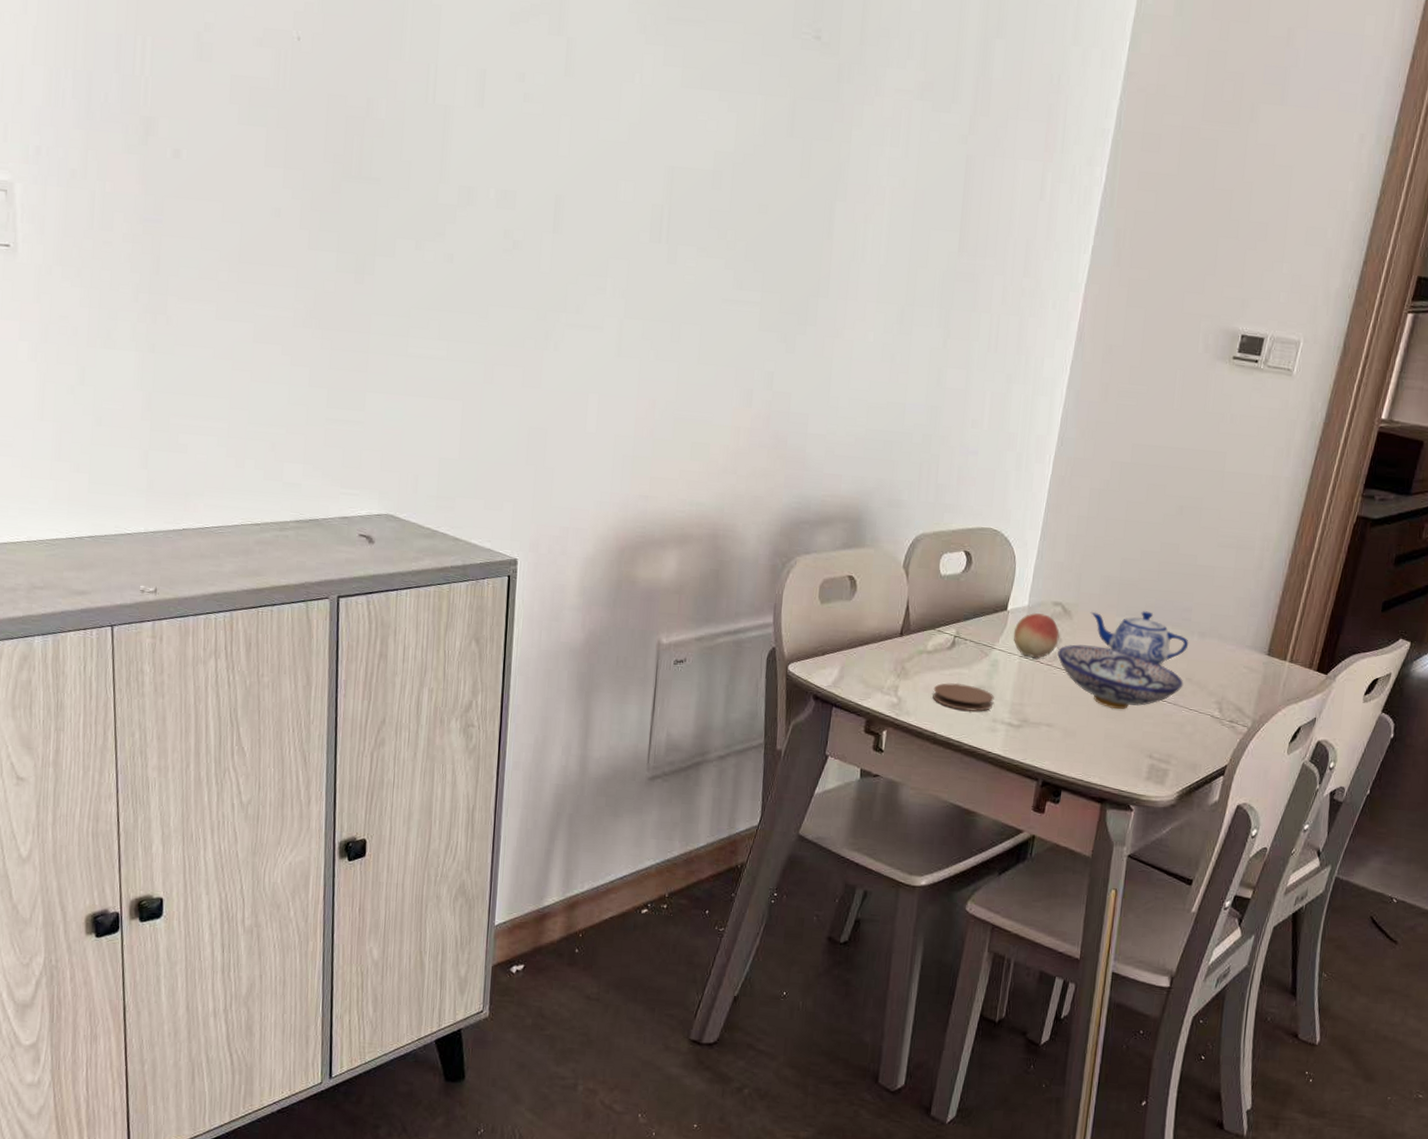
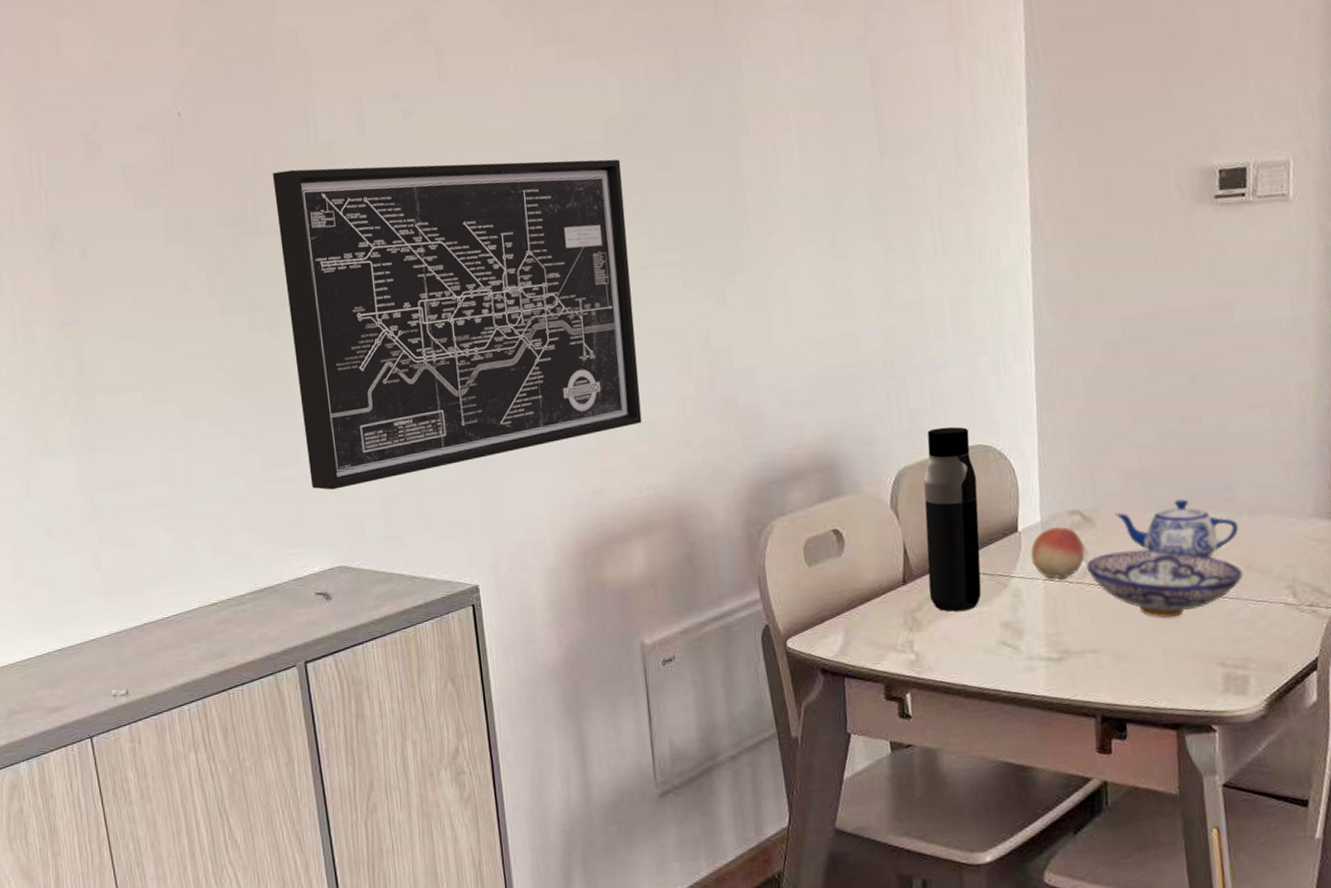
wall art: none [372,121,723,444] -> present [272,159,642,490]
water bottle: none [921,505,984,669] -> present [924,426,981,612]
coaster: present [933,682,994,712] -> none [953,623,1025,654]

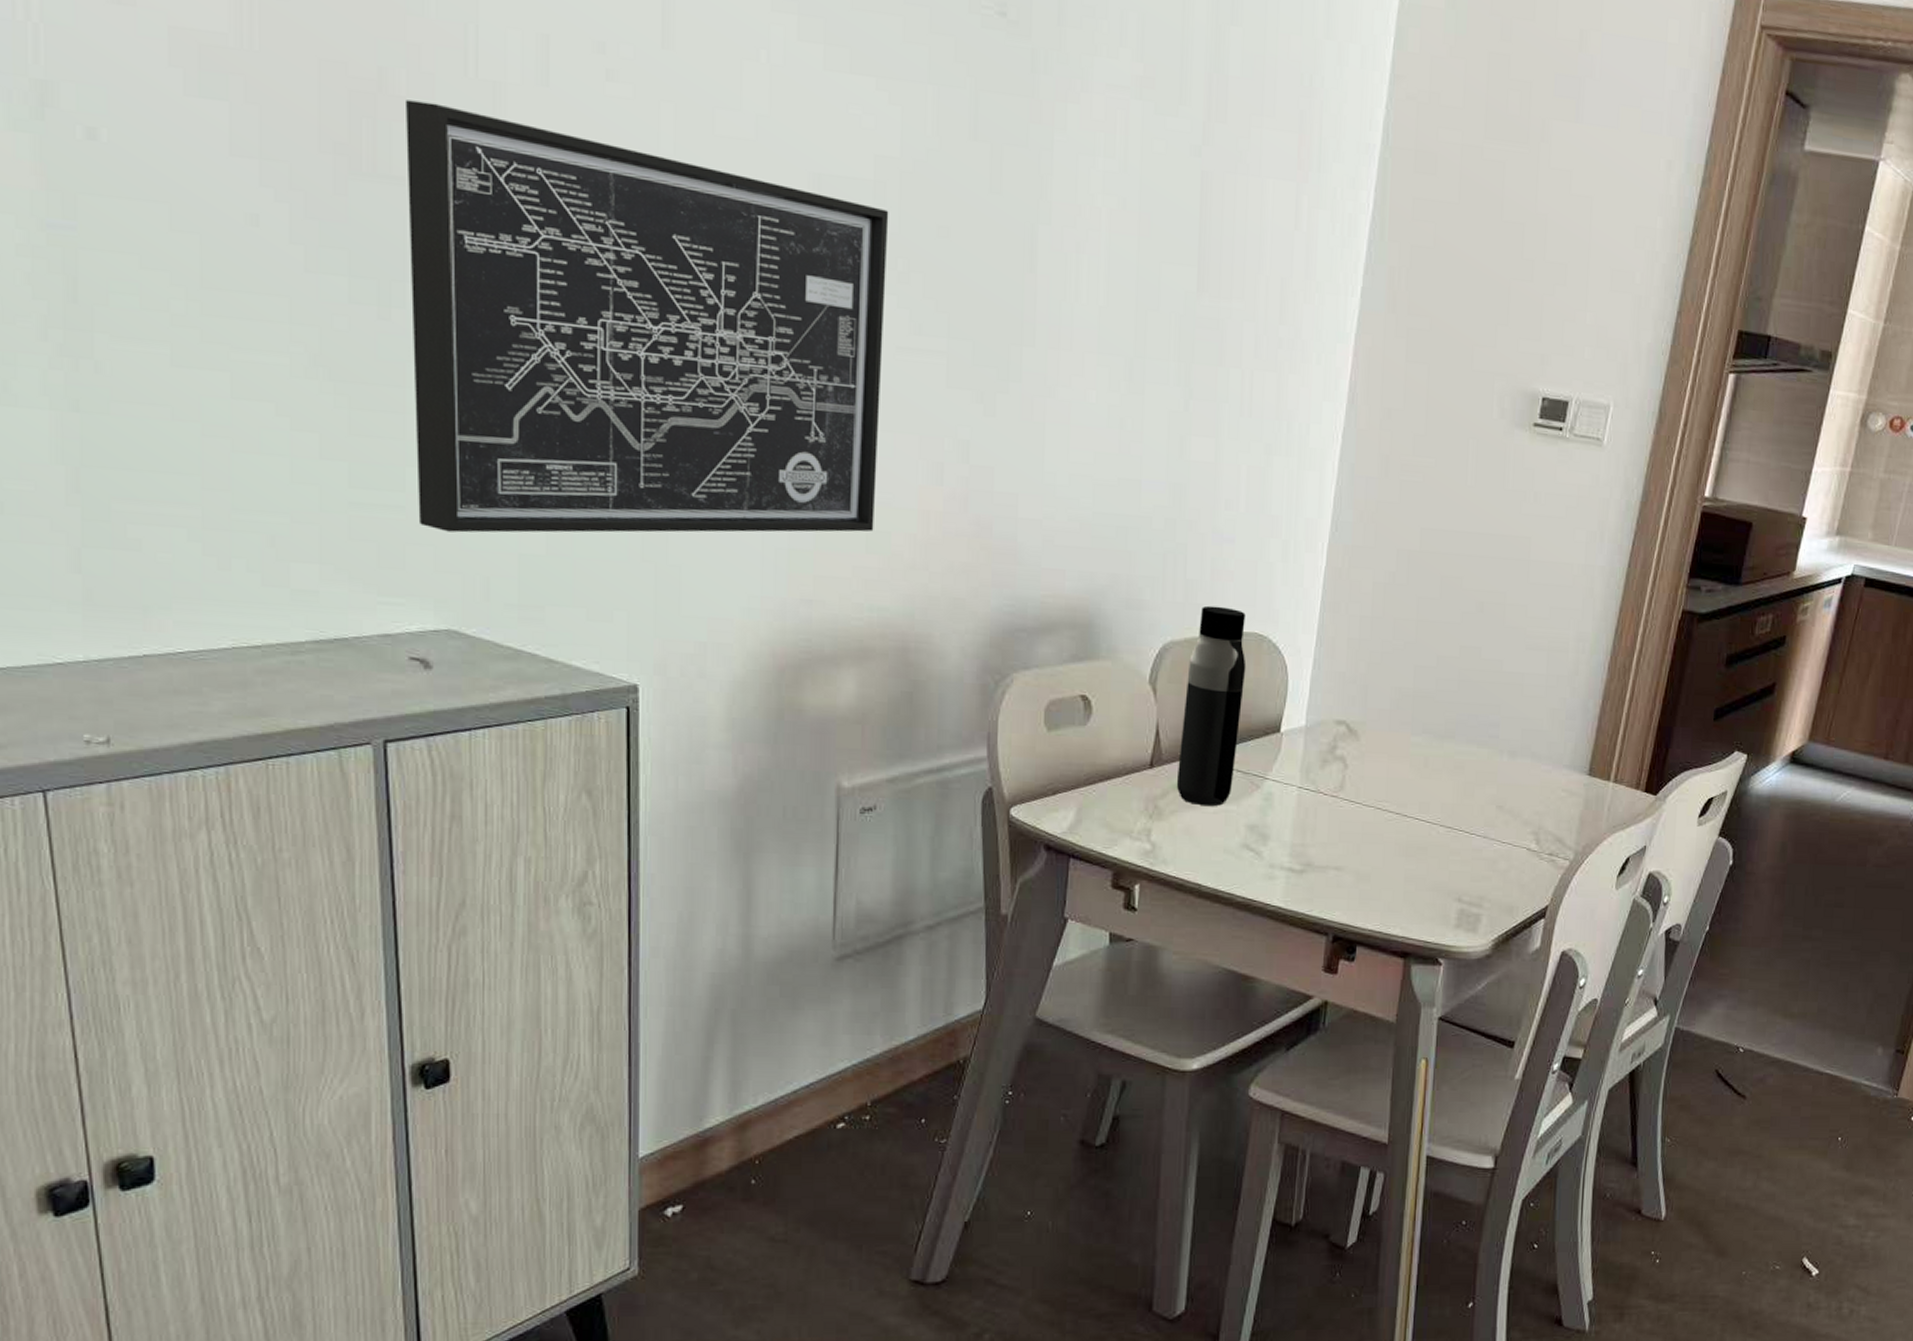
fruit: present [1030,527,1085,579] -> none [1289,733,1345,789]
bowl: present [1086,549,1244,619] -> none [1344,770,1494,846]
teapot: present [1114,499,1239,558] -> none [1380,728,1498,791]

